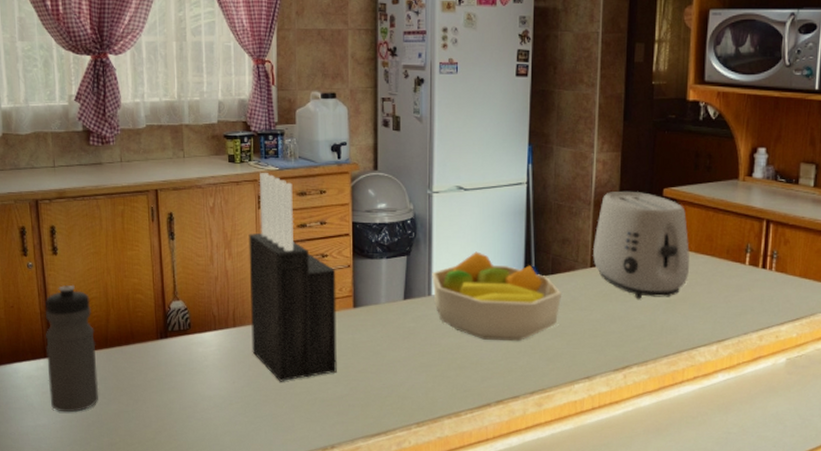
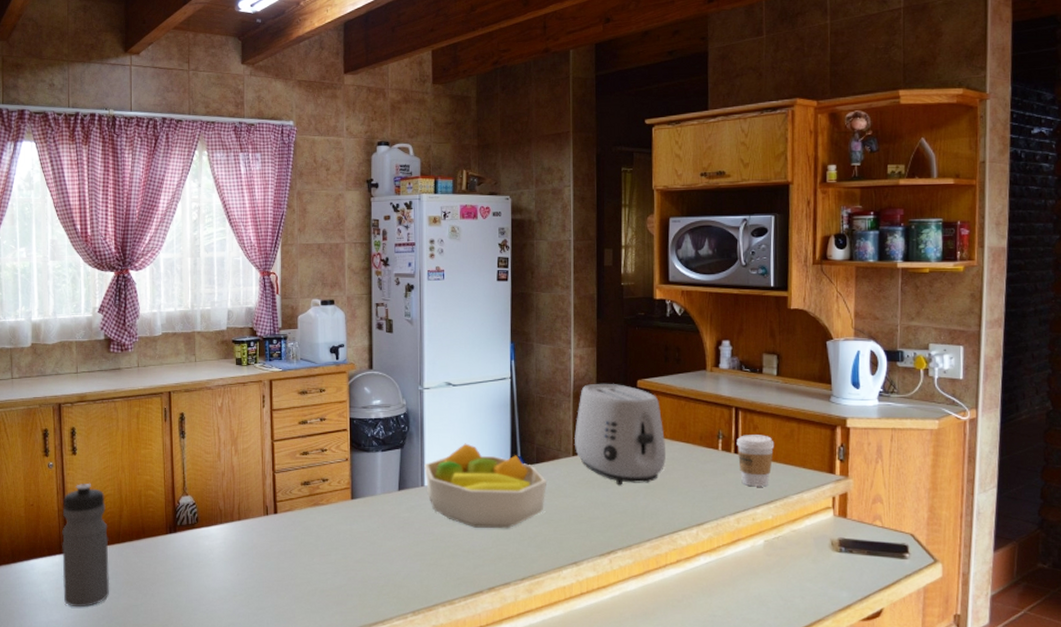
knife block: present [248,173,337,382] -> none [254,374,336,573]
coffee cup: none [765,249,805,304] -> present [736,435,775,487]

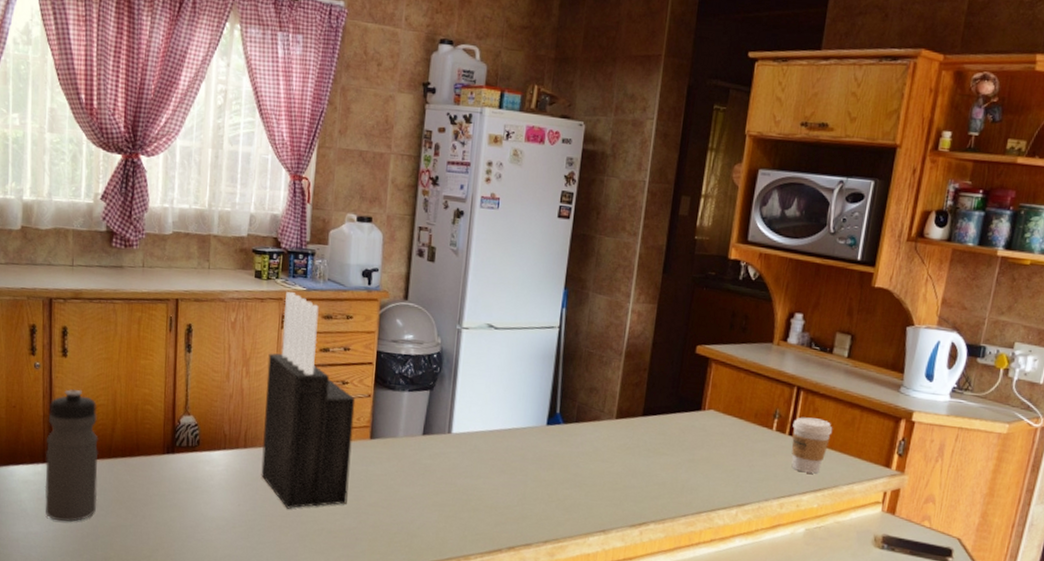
knife block: none [254,374,336,573] -> present [261,292,356,509]
fruit bowl: present [424,443,546,529] -> none [453,392,584,488]
toaster: present [575,383,667,485] -> none [619,344,718,457]

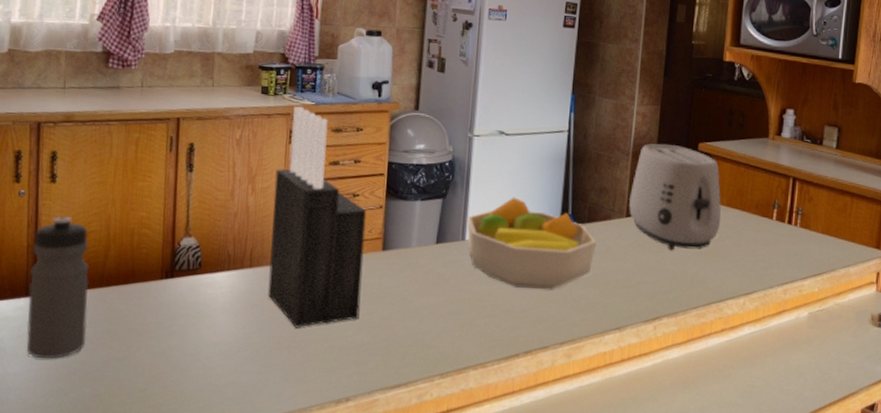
fruit bowl: none [453,392,584,488] -> present [467,197,596,290]
toaster: none [619,344,718,457] -> present [629,143,722,250]
coffee cup: present [791,417,833,474] -> none [791,206,828,259]

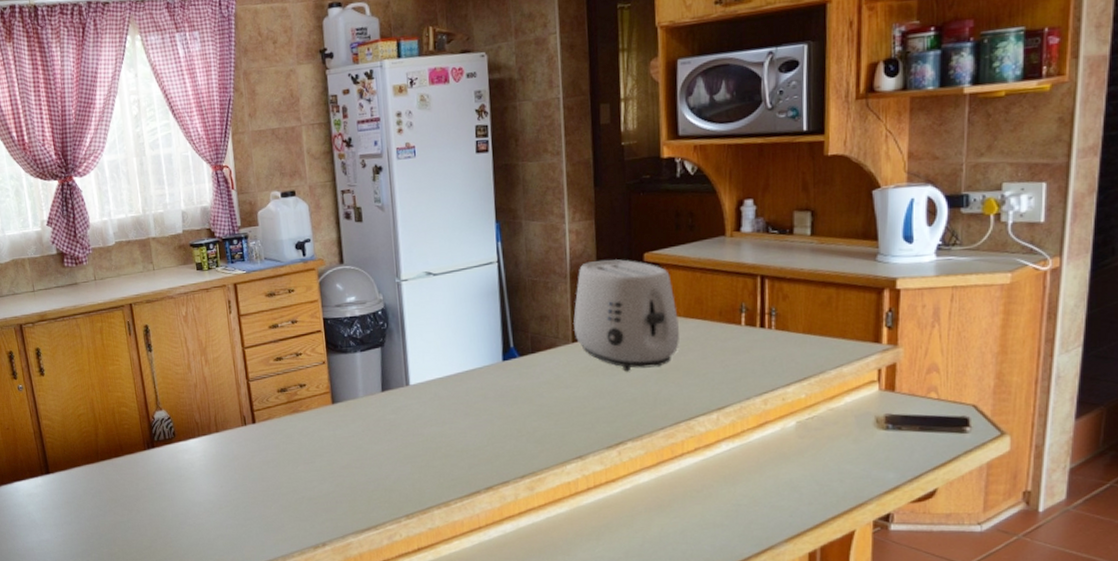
water bottle: present [26,215,90,359] -> none [37,403,95,527]
knife block: present [267,107,367,328] -> none [222,277,321,483]
fruit bowl: present [467,197,596,290] -> none [408,336,544,426]

